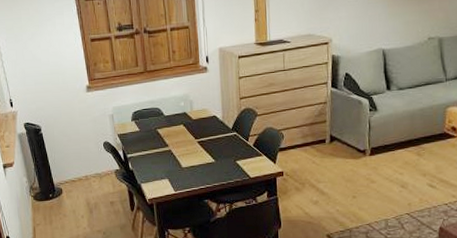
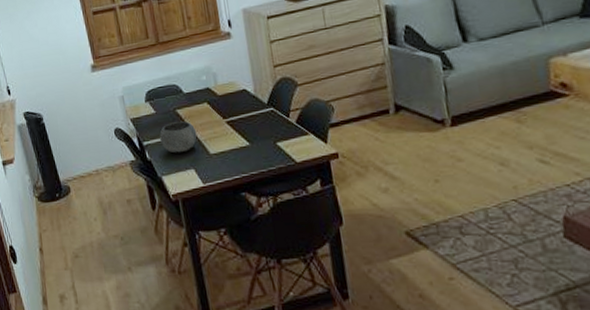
bowl: none [142,139,173,165] -> present [160,121,198,153]

